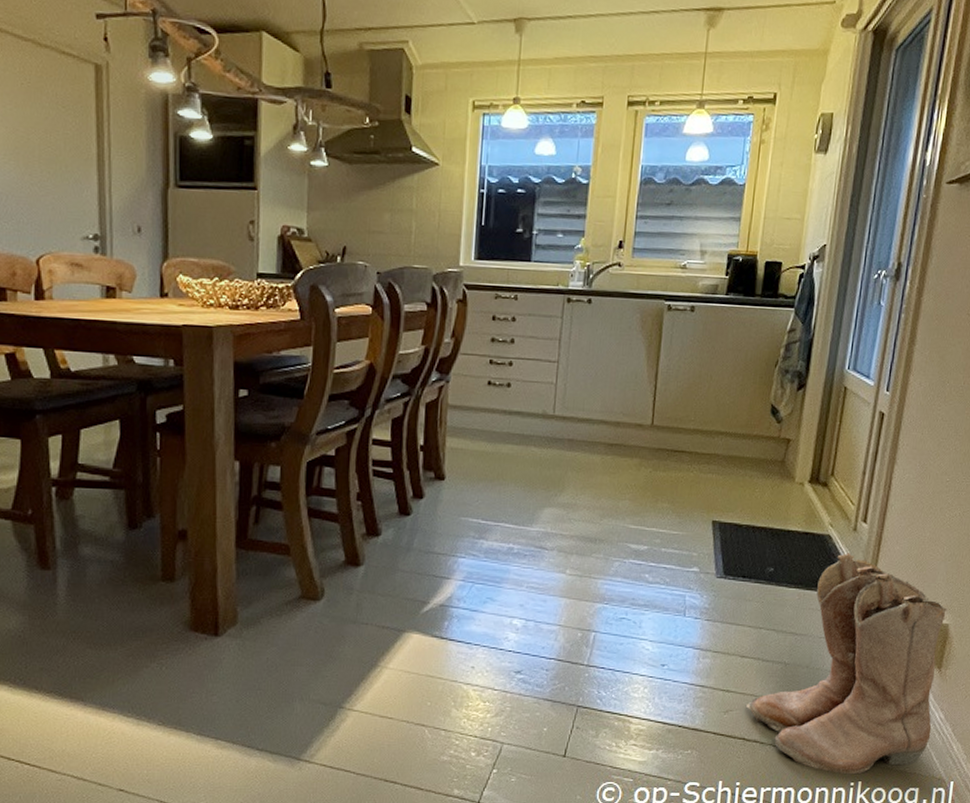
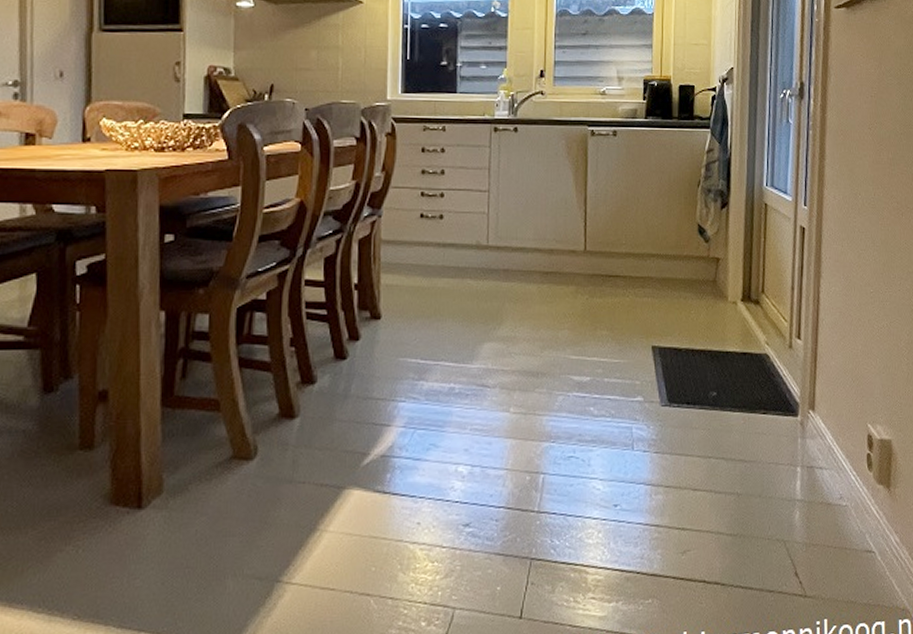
boots: present [747,553,948,775] -> none [704,371,889,613]

